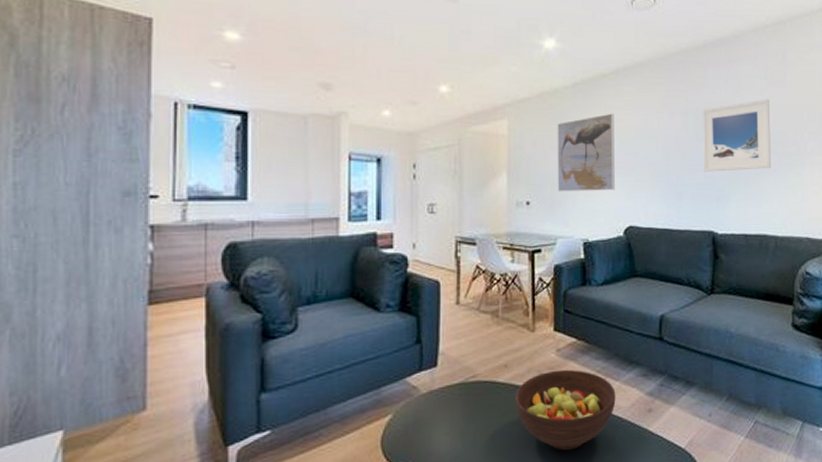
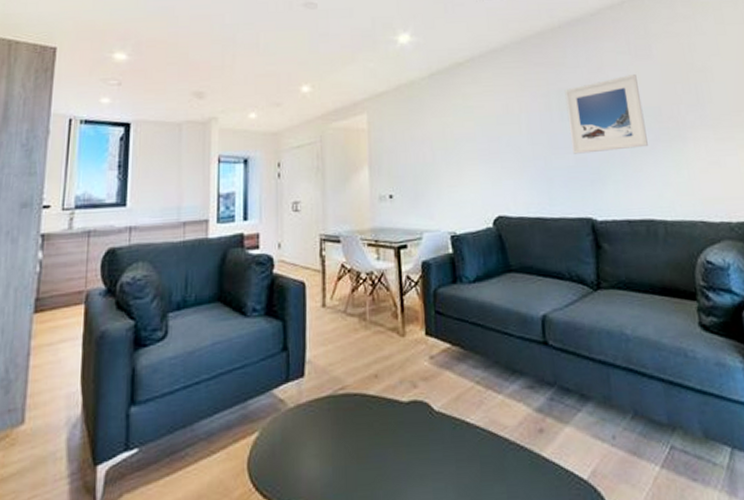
fruit bowl: present [514,369,616,451] -> none [387,380,501,480]
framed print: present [557,113,616,192] -> none [416,100,481,184]

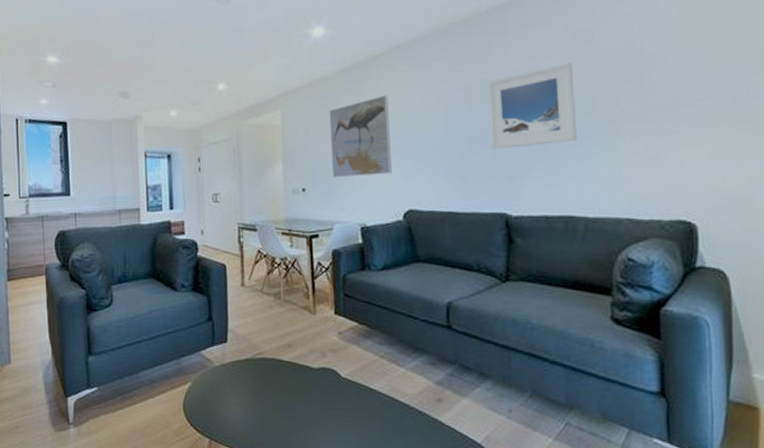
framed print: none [416,100,481,184] -> present [329,95,393,178]

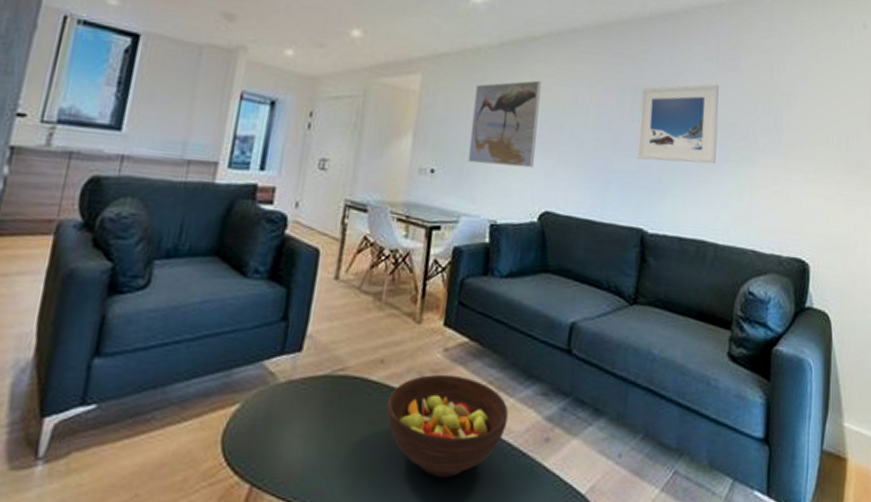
fruit bowl: none [299,352,402,432] -> present [386,374,509,478]

